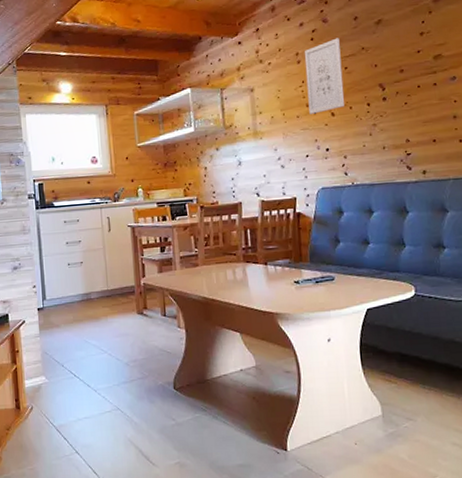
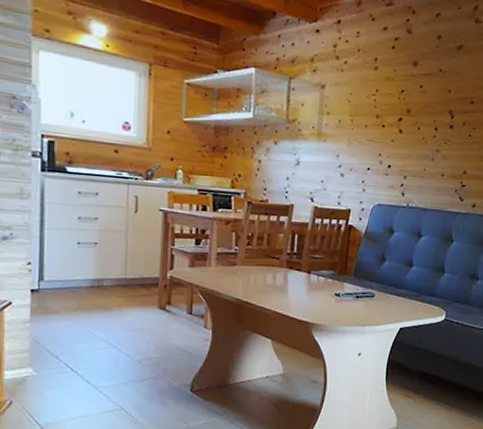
wall art: present [304,38,344,114] -> none [378,52,420,127]

